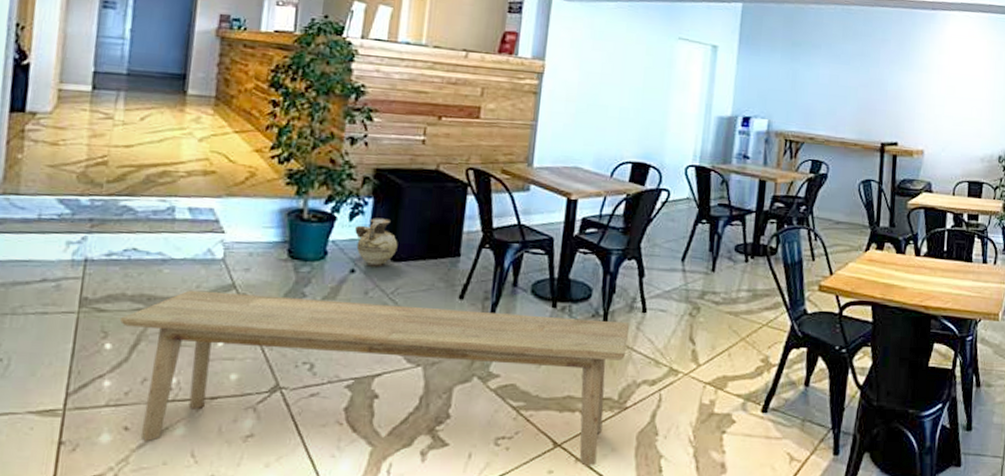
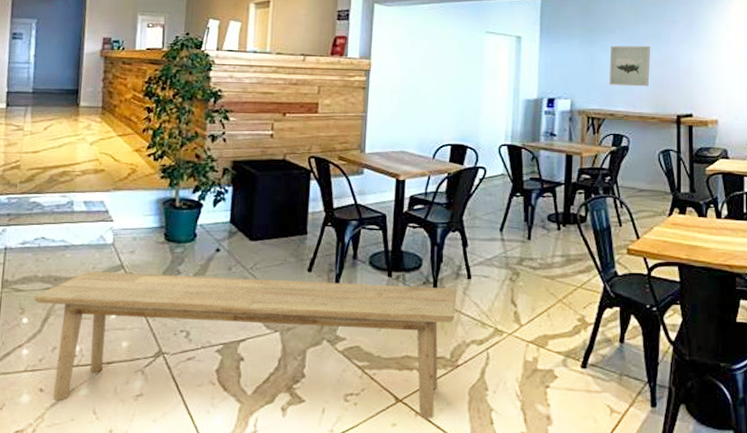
ceramic jug: present [355,218,398,267] -> none [218,203,255,246]
wall art: none [811,62,857,110] -> present [609,45,650,87]

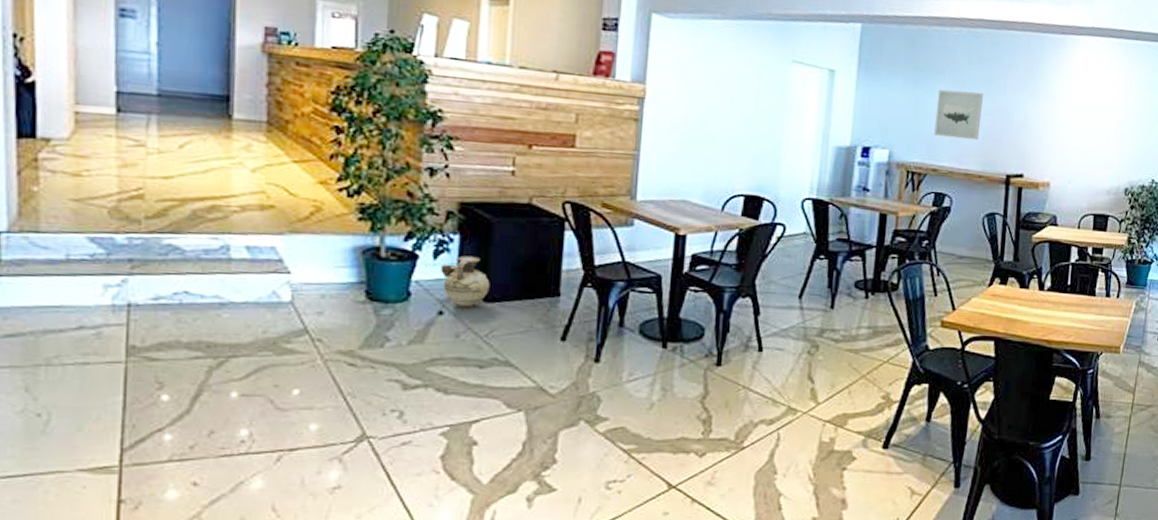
bench: present [34,271,457,419] -> none [177,336,746,506]
ceramic jug: none [218,203,255,246] -> present [441,255,490,309]

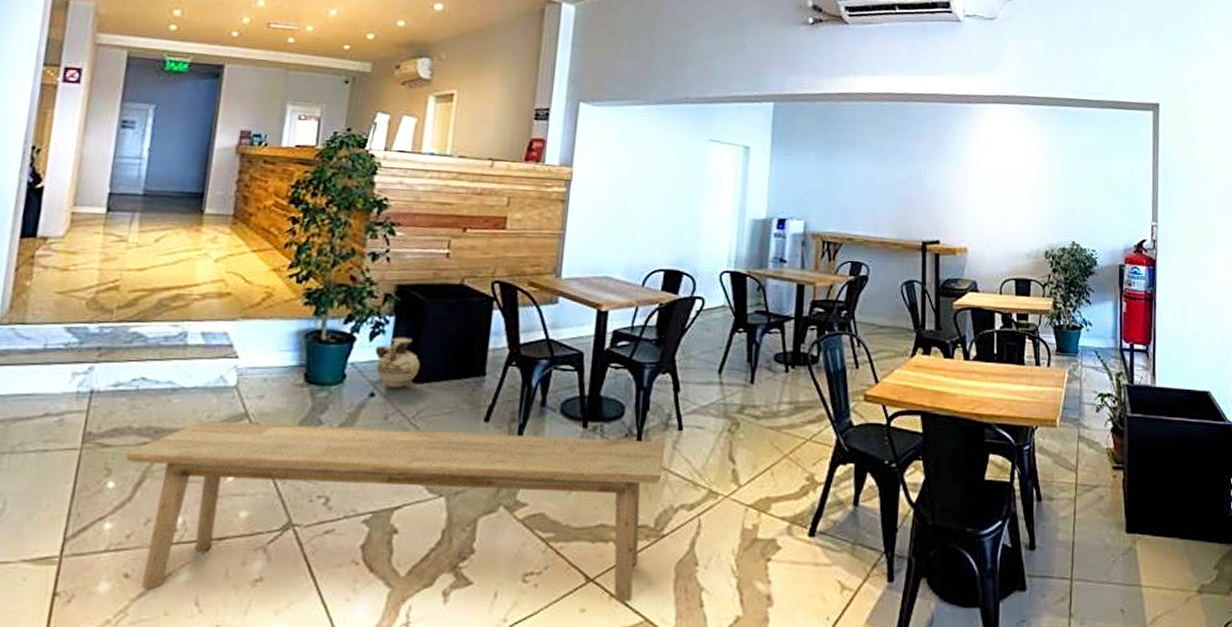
bench: none [177,336,746,506] -> present [125,420,666,602]
wall art: present [934,89,983,141] -> none [848,160,894,209]

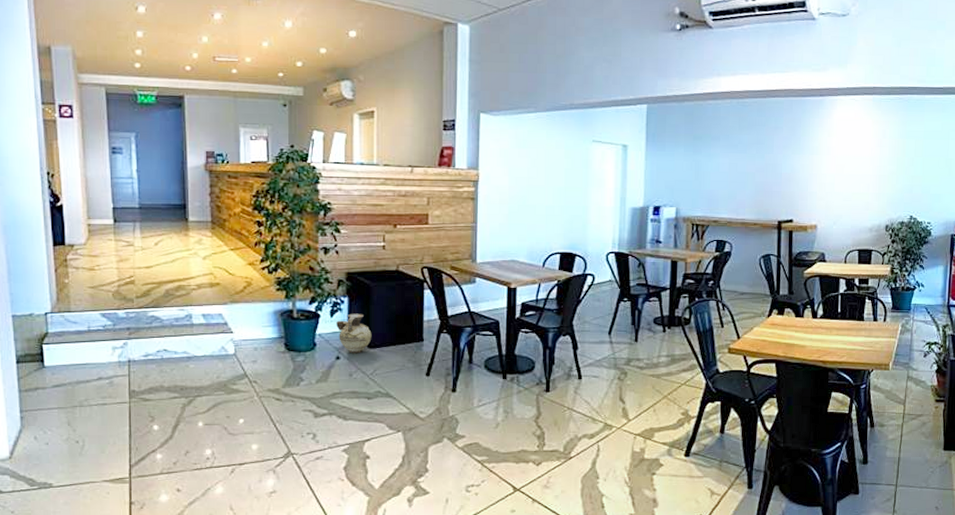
bench: present [125,420,666,602] -> none [162,380,569,505]

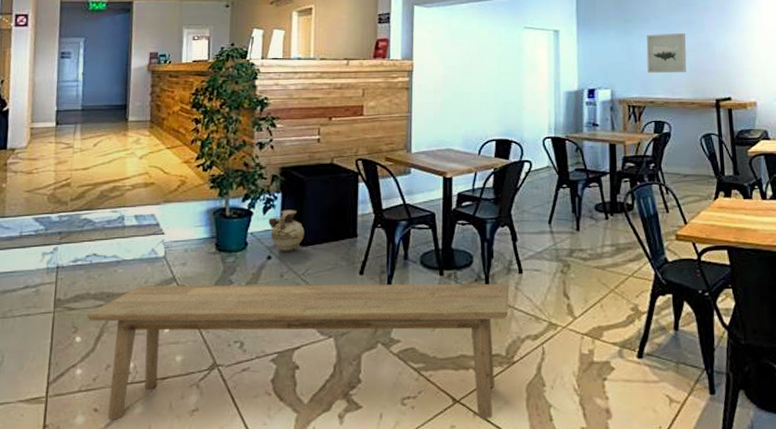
bench: none [162,380,569,505] -> present [87,283,509,420]
wall art: none [713,152,754,194] -> present [646,32,687,74]

